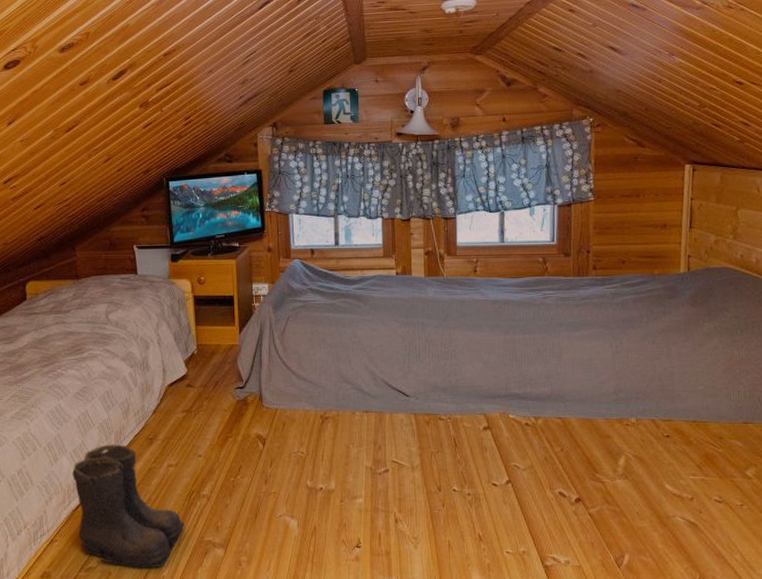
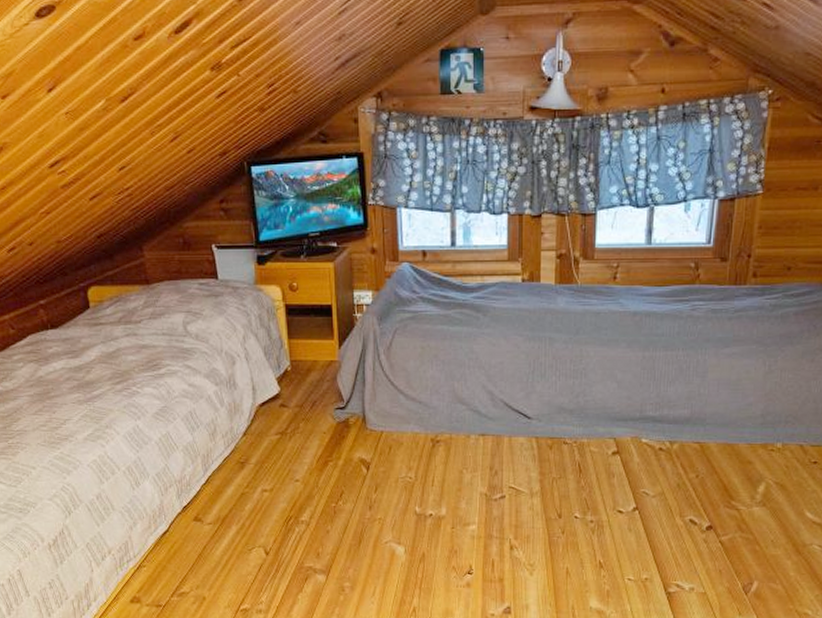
boots: present [72,444,186,568] -> none [156,468,284,594]

